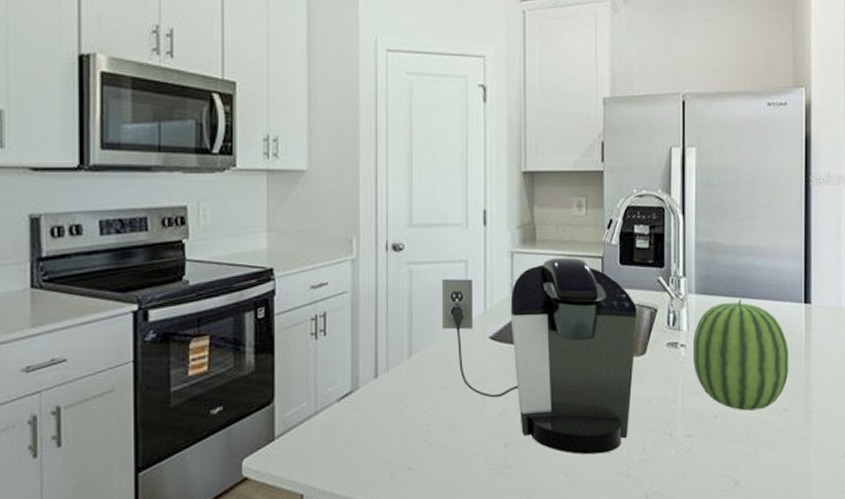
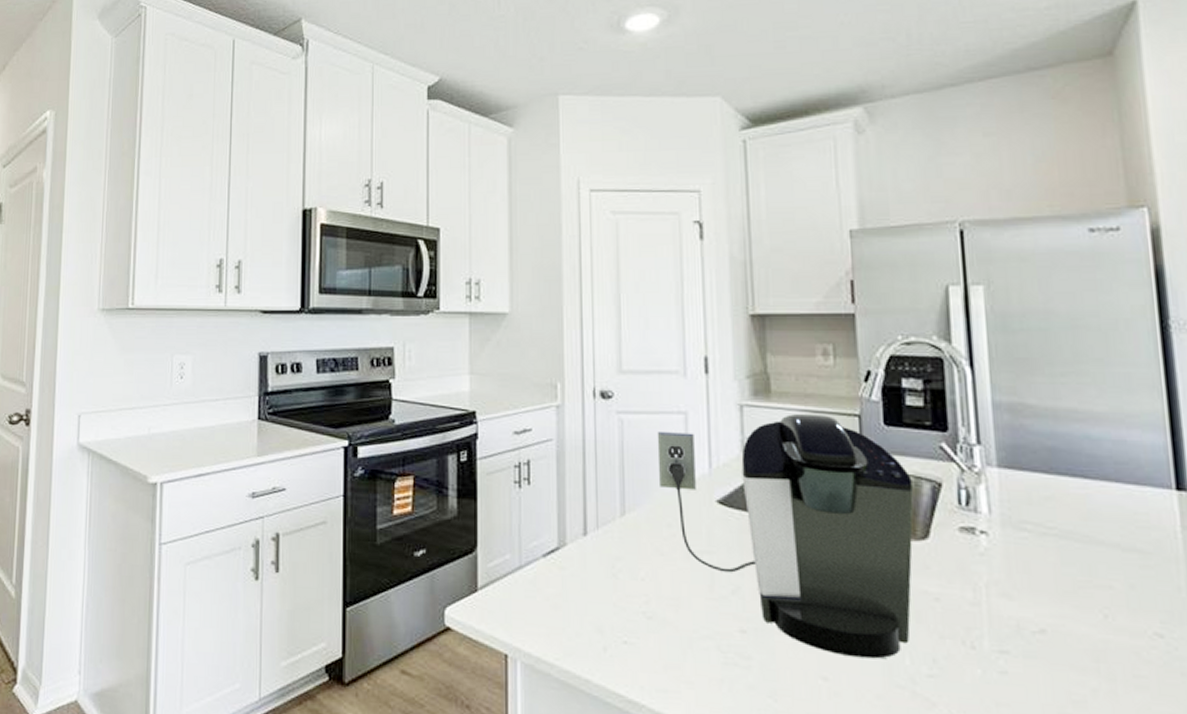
fruit: present [693,299,789,411] -> none [999,478,1160,630]

